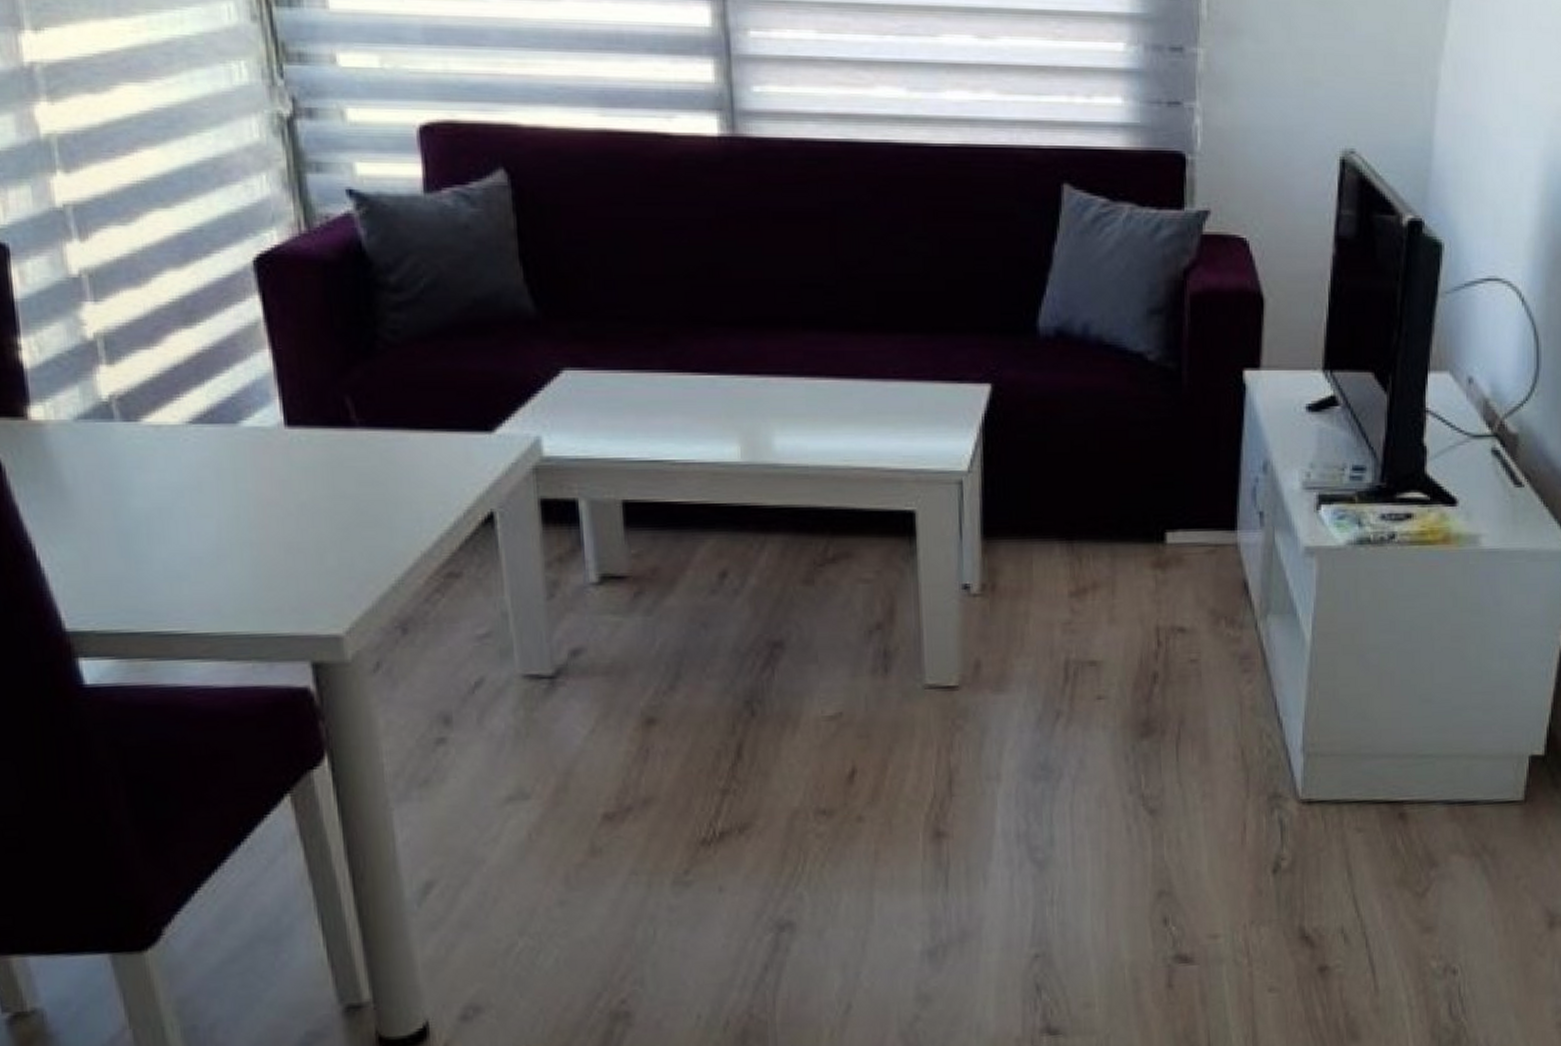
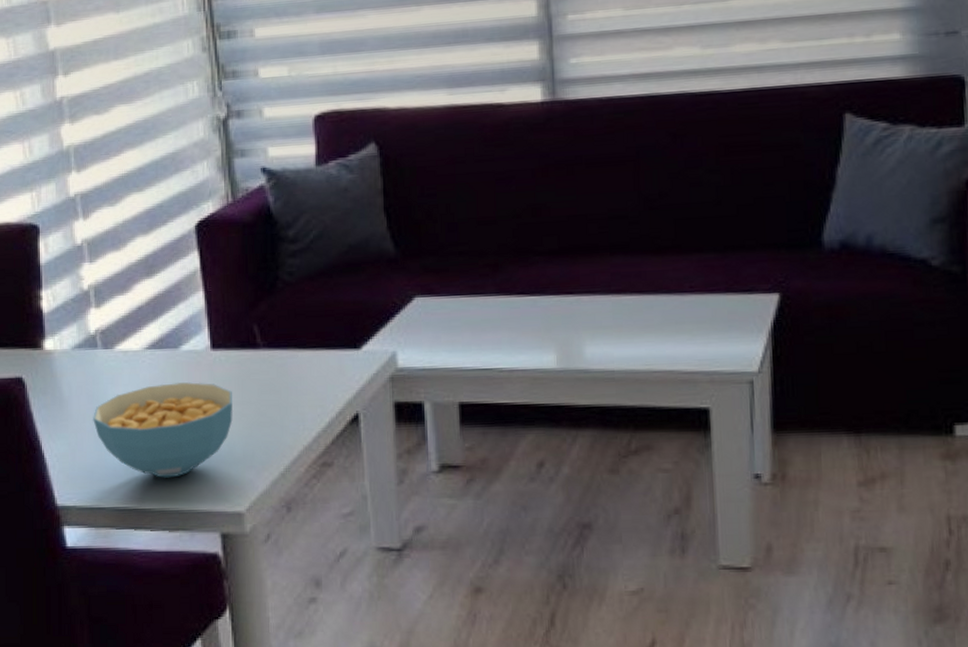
cereal bowl: none [113,469,322,593] -> present [93,382,233,478]

